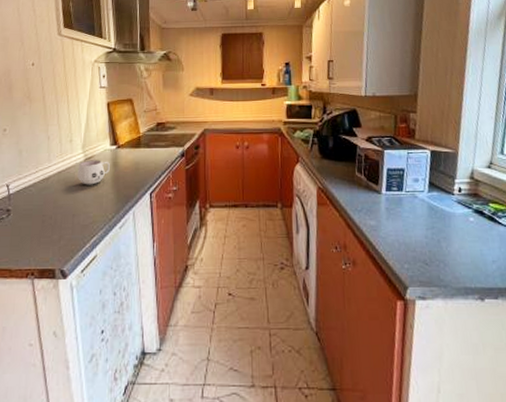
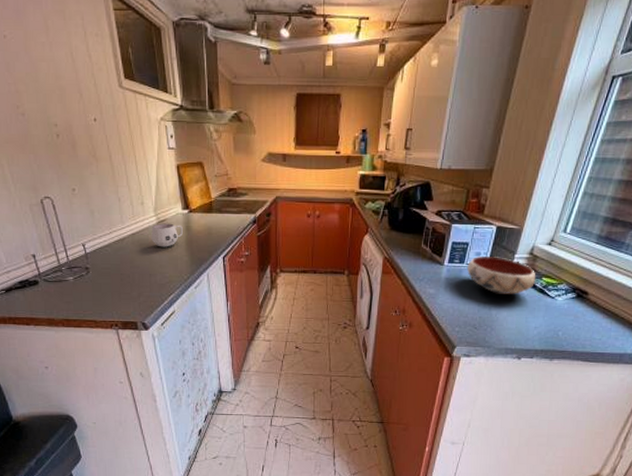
bowl: none [406,181,483,224] -> present [467,255,536,294]

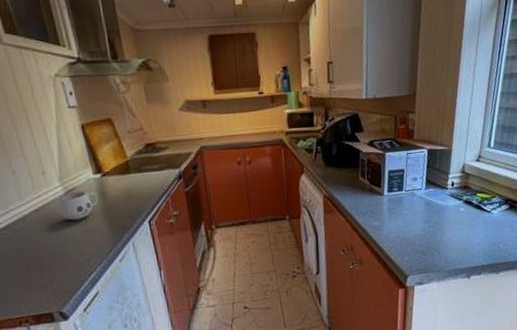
bowl: present [467,255,536,294] -> none [406,179,472,217]

